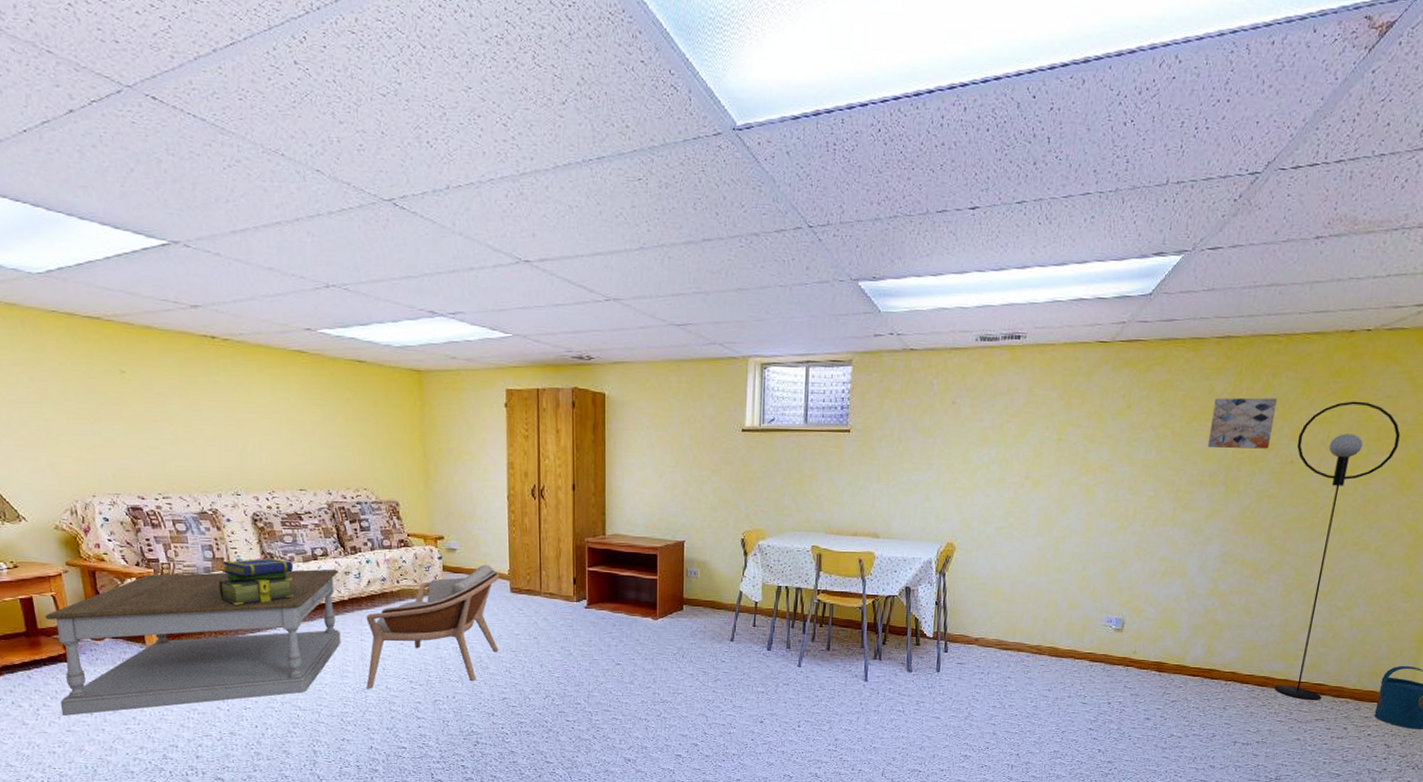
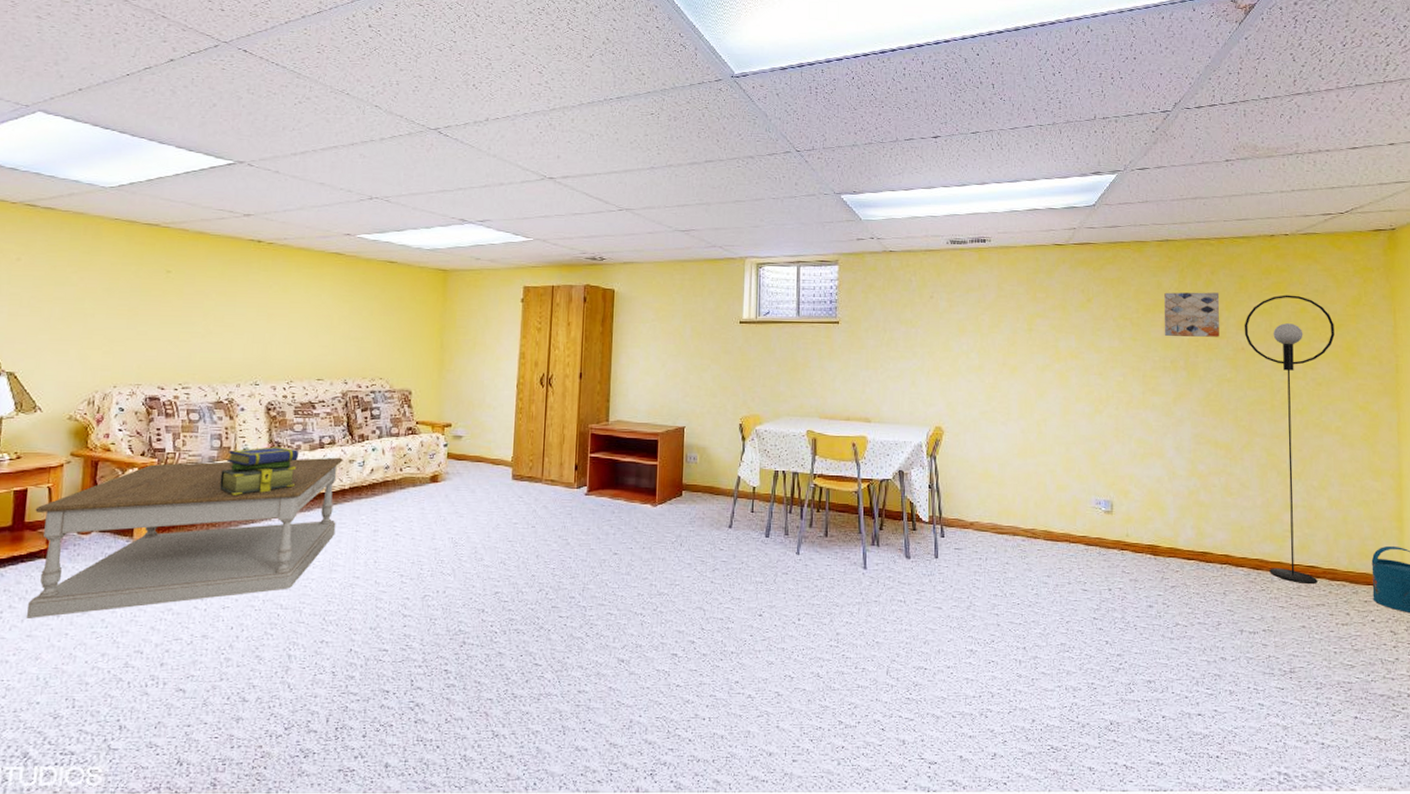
armchair: present [366,565,500,689] -> none [355,452,503,584]

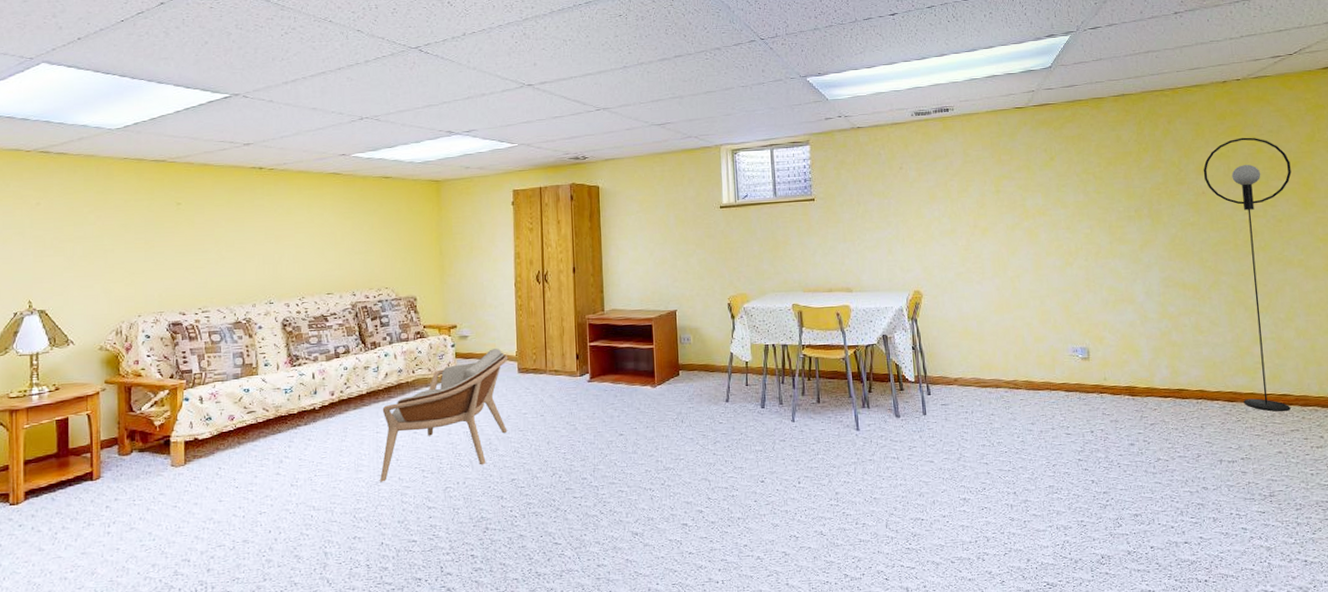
coffee table: present [27,457,343,618] -> none [77,365,359,537]
stack of books: present [219,446,299,495] -> none [246,359,317,408]
armchair: none [355,452,503,584] -> present [380,348,509,482]
wall art: present [1164,292,1220,337] -> none [1124,141,1180,186]

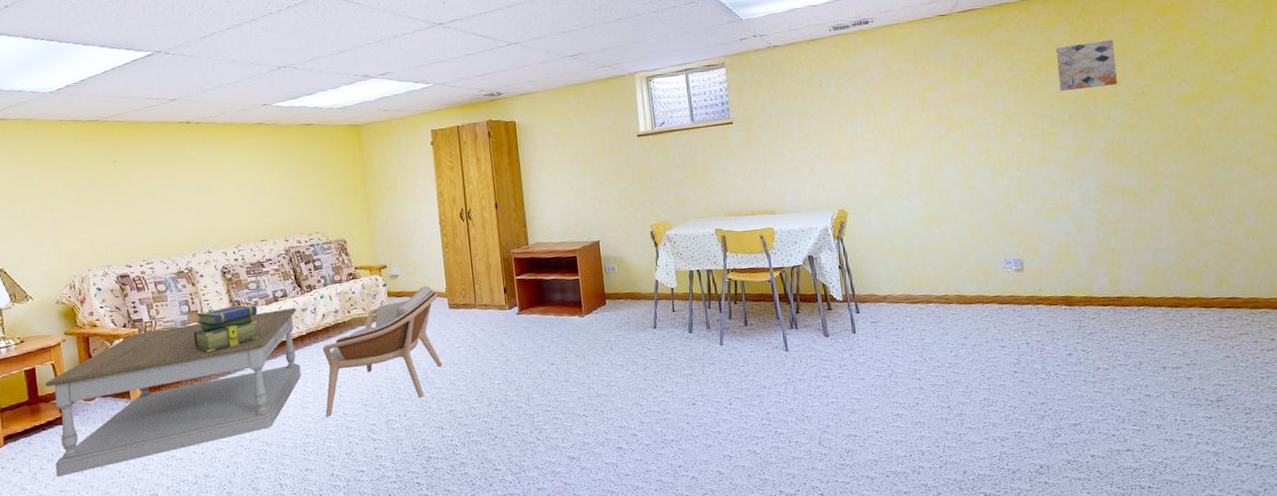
coffee table: none [77,365,359,537] -> present [45,307,301,477]
stack of books: none [246,359,317,408] -> present [193,304,259,352]
wall art: none [1124,141,1180,186] -> present [1056,40,1117,91]
floor lamp: present [1203,137,1291,412] -> none [1142,31,1239,316]

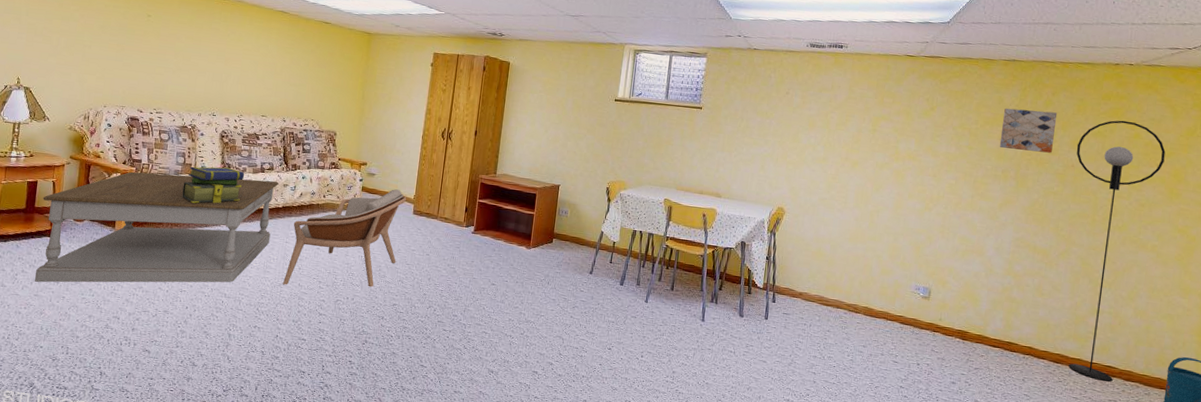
floor lamp: none [1142,31,1239,316] -> present [1068,120,1166,382]

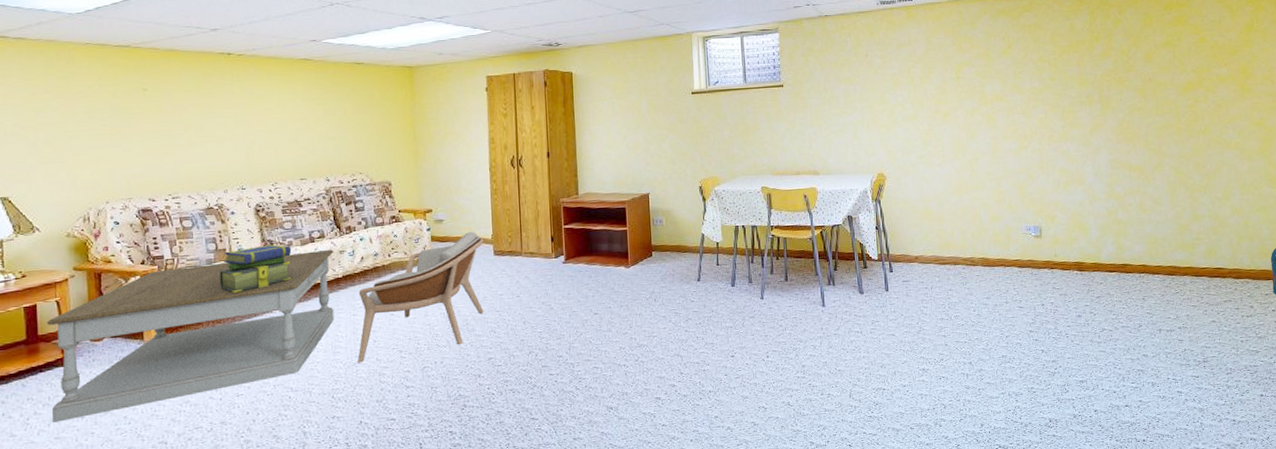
wall art: present [999,108,1058,153] -> none [1077,30,1129,73]
floor lamp: present [1068,120,1166,382] -> none [1150,27,1231,284]

